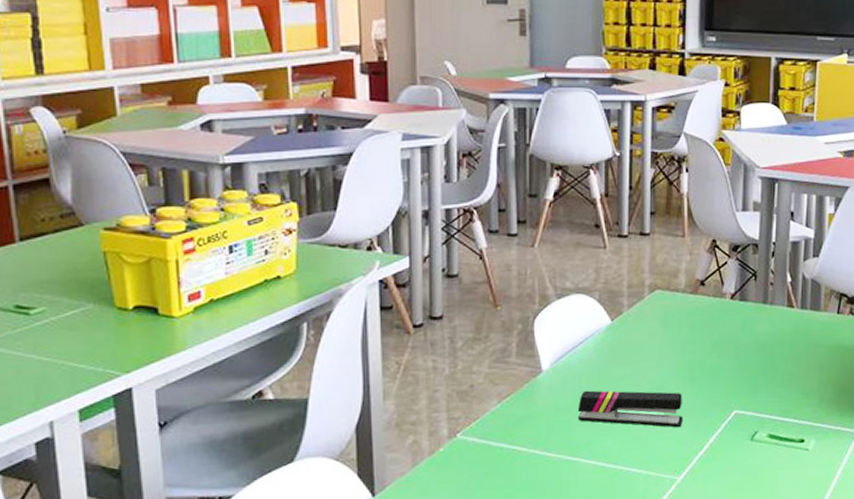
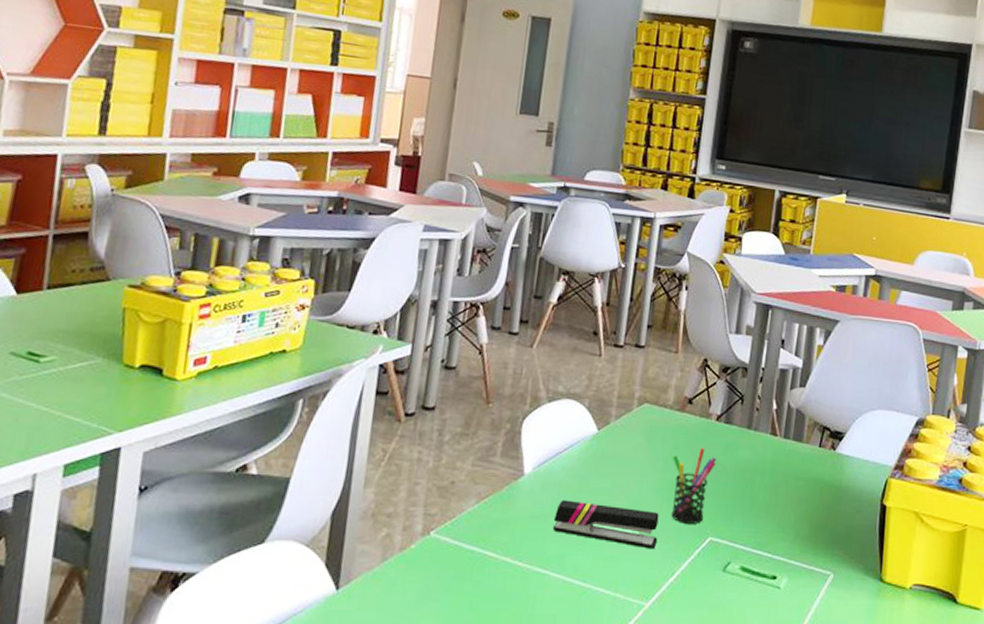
pen holder: none [690,326,734,401] -> present [671,447,716,524]

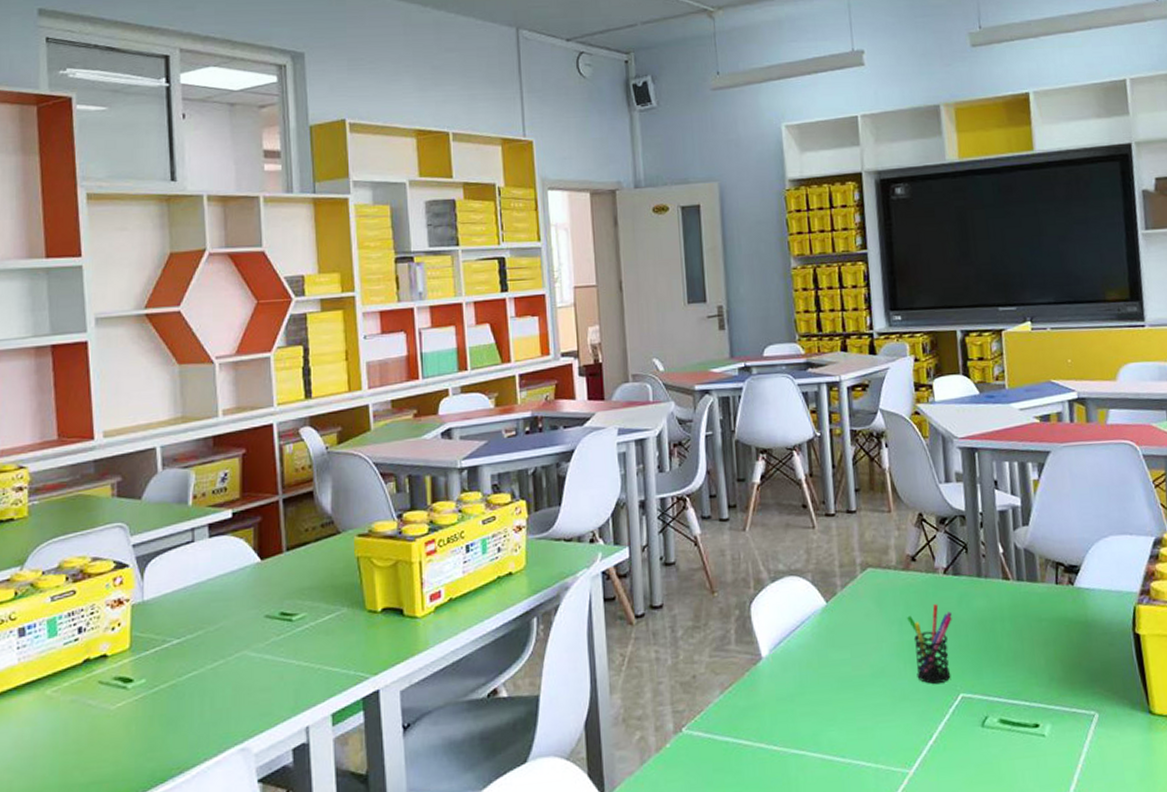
stapler: present [552,499,659,550] -> none [800,675,909,715]

